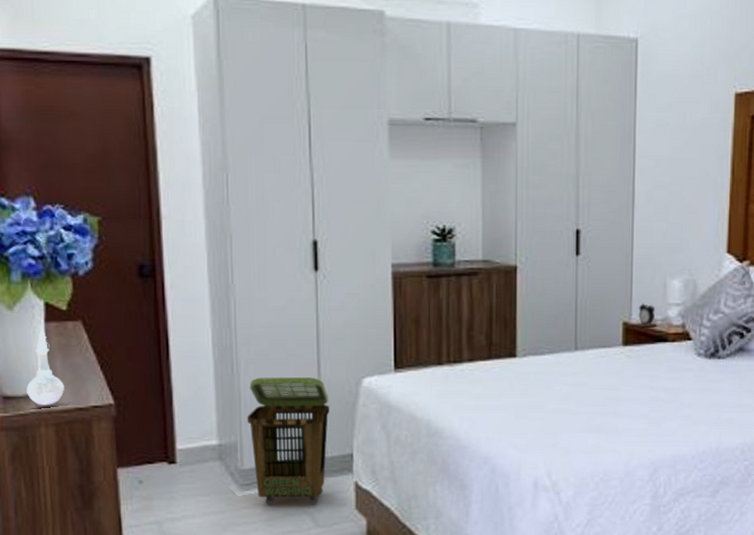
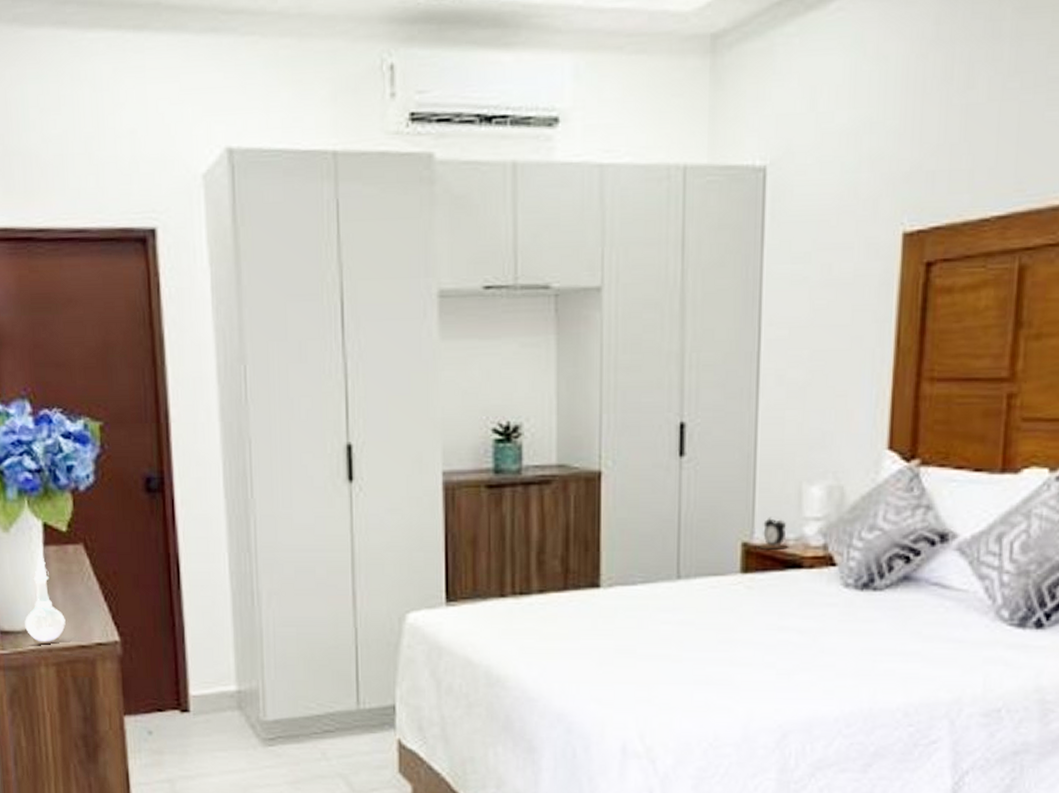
laundry basket: present [247,377,329,506] -> none [269,611,367,766]

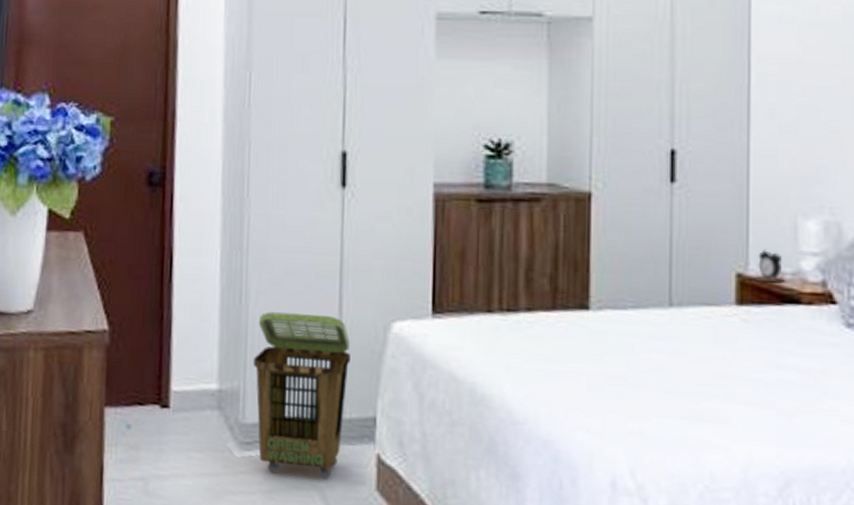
perfume bottle: present [25,543,66,644] -> none [19,228,59,327]
laundry basket: none [269,611,367,766] -> present [253,311,351,479]

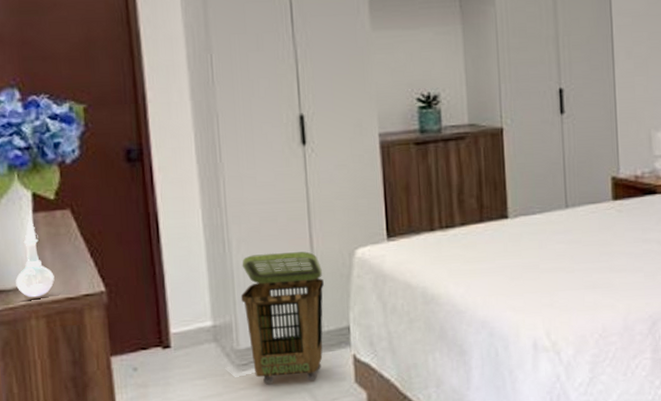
perfume bottle: none [19,228,59,327] -> present [16,210,55,299]
alarm clock: present [753,248,785,283] -> none [623,156,645,181]

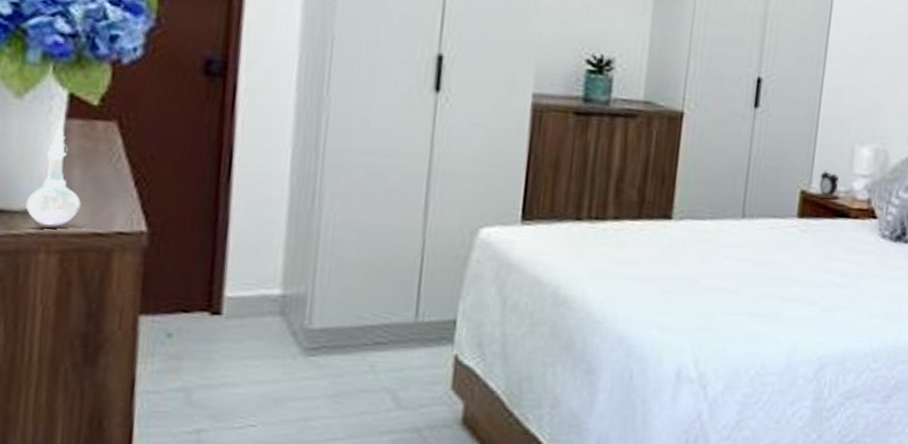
laundry basket: present [240,251,324,385] -> none [323,215,434,381]
alarm clock: none [623,156,645,181] -> present [814,170,839,200]

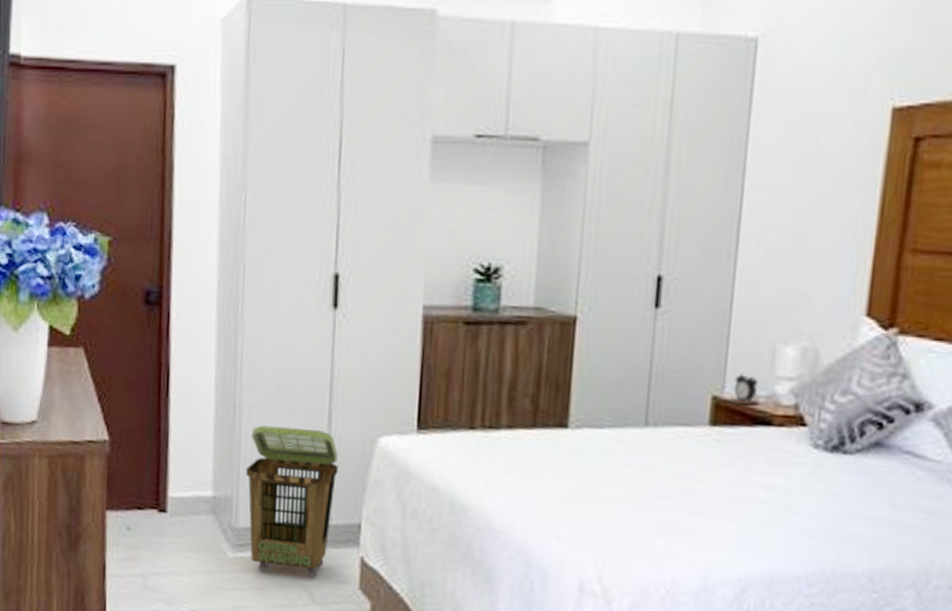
perfume bottle: present [26,114,81,228] -> none [24,343,61,437]
laundry basket: none [323,215,434,381] -> present [245,425,338,579]

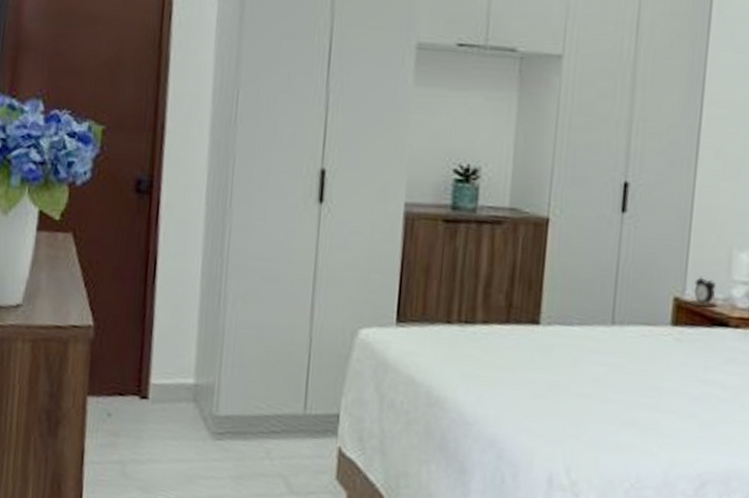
laundry basket: present [245,425,338,579] -> none [228,314,319,468]

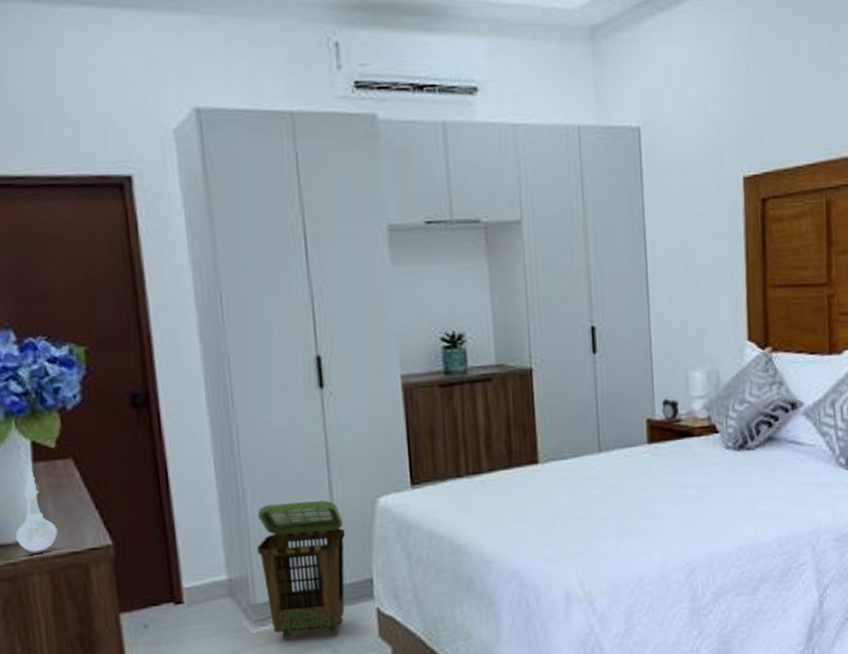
perfume bottle: none [9,228,47,321] -> present [16,460,58,554]
laundry basket: none [228,314,319,468] -> present [256,500,345,641]

